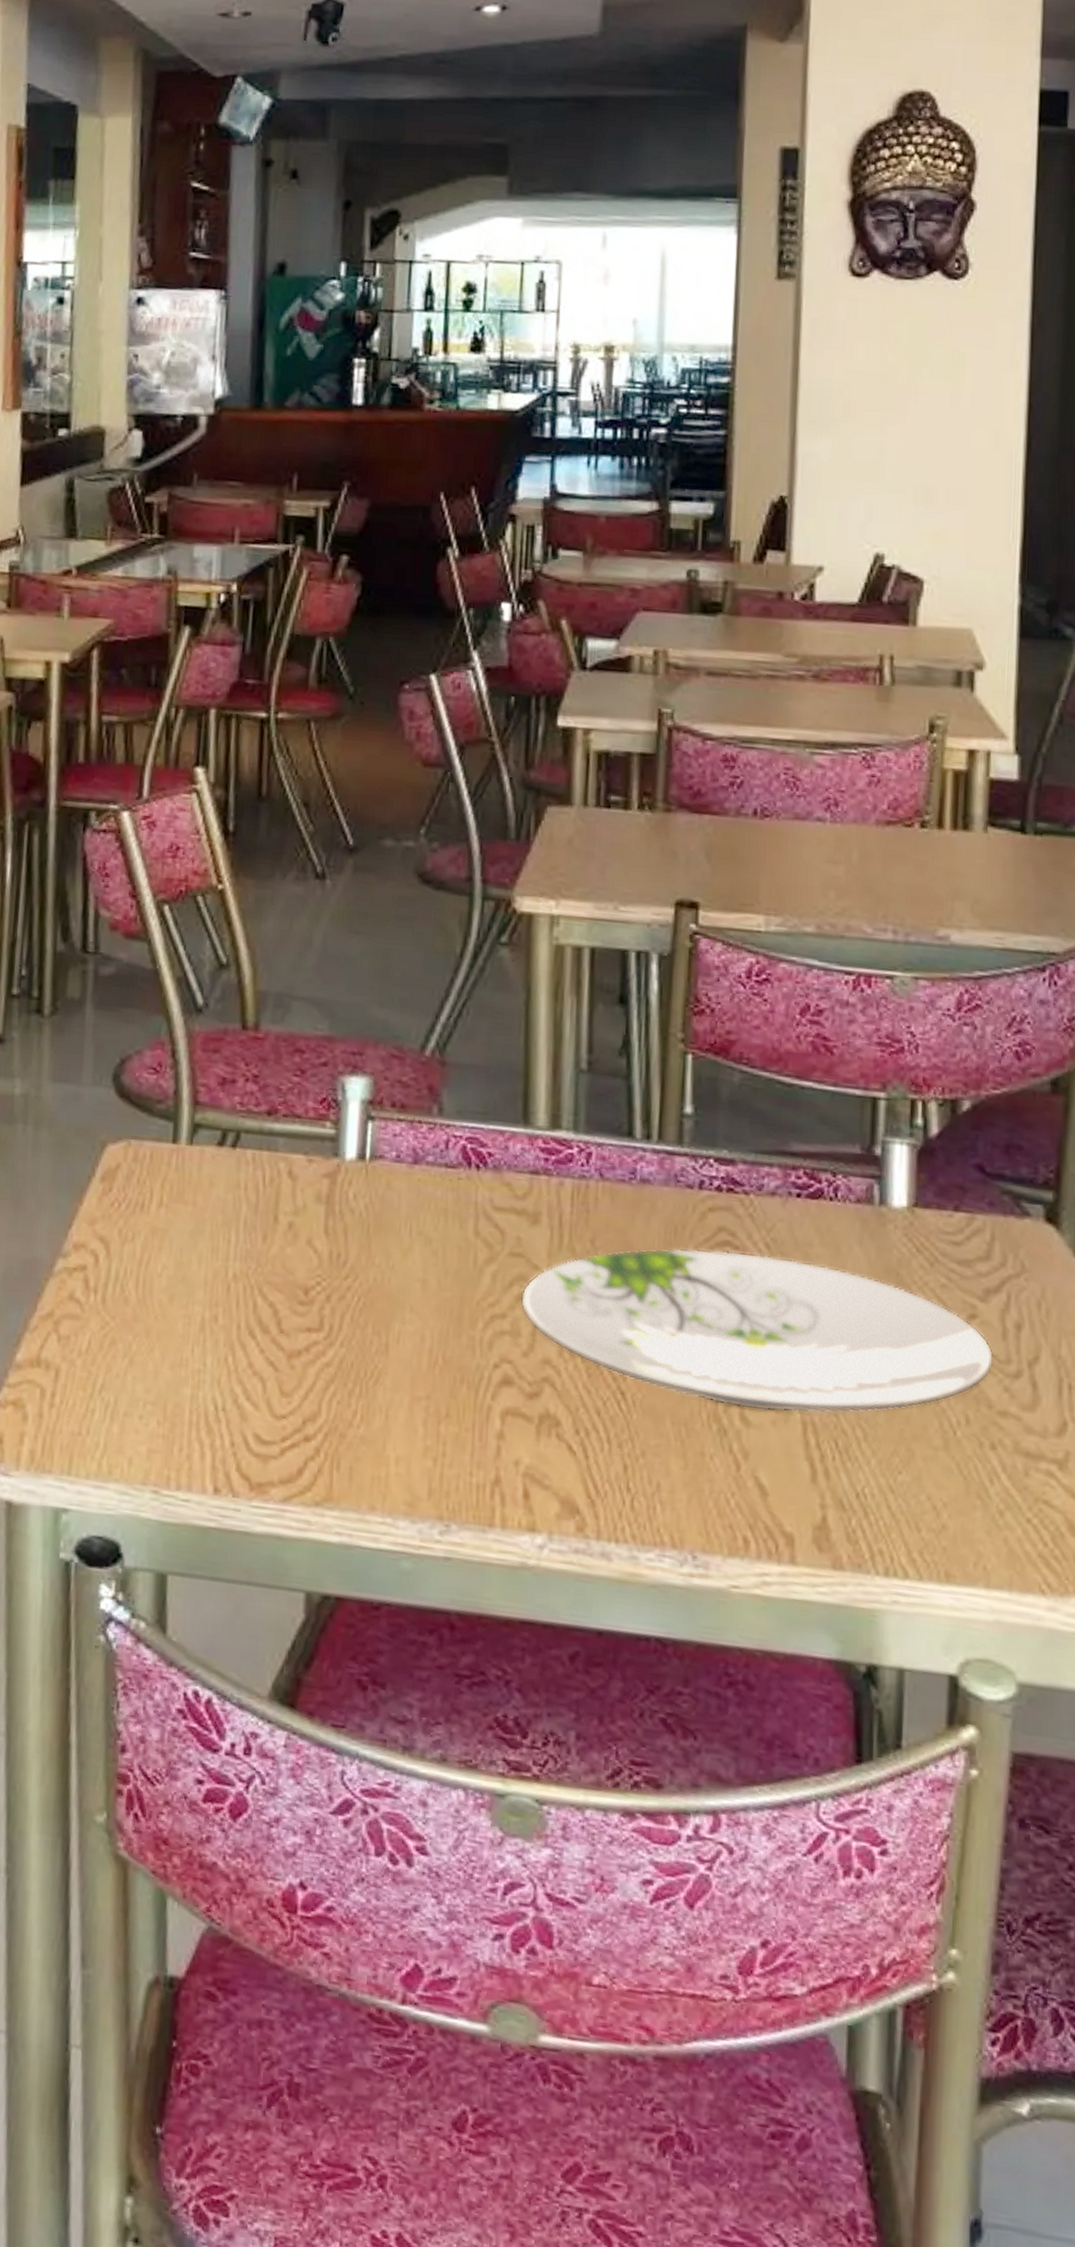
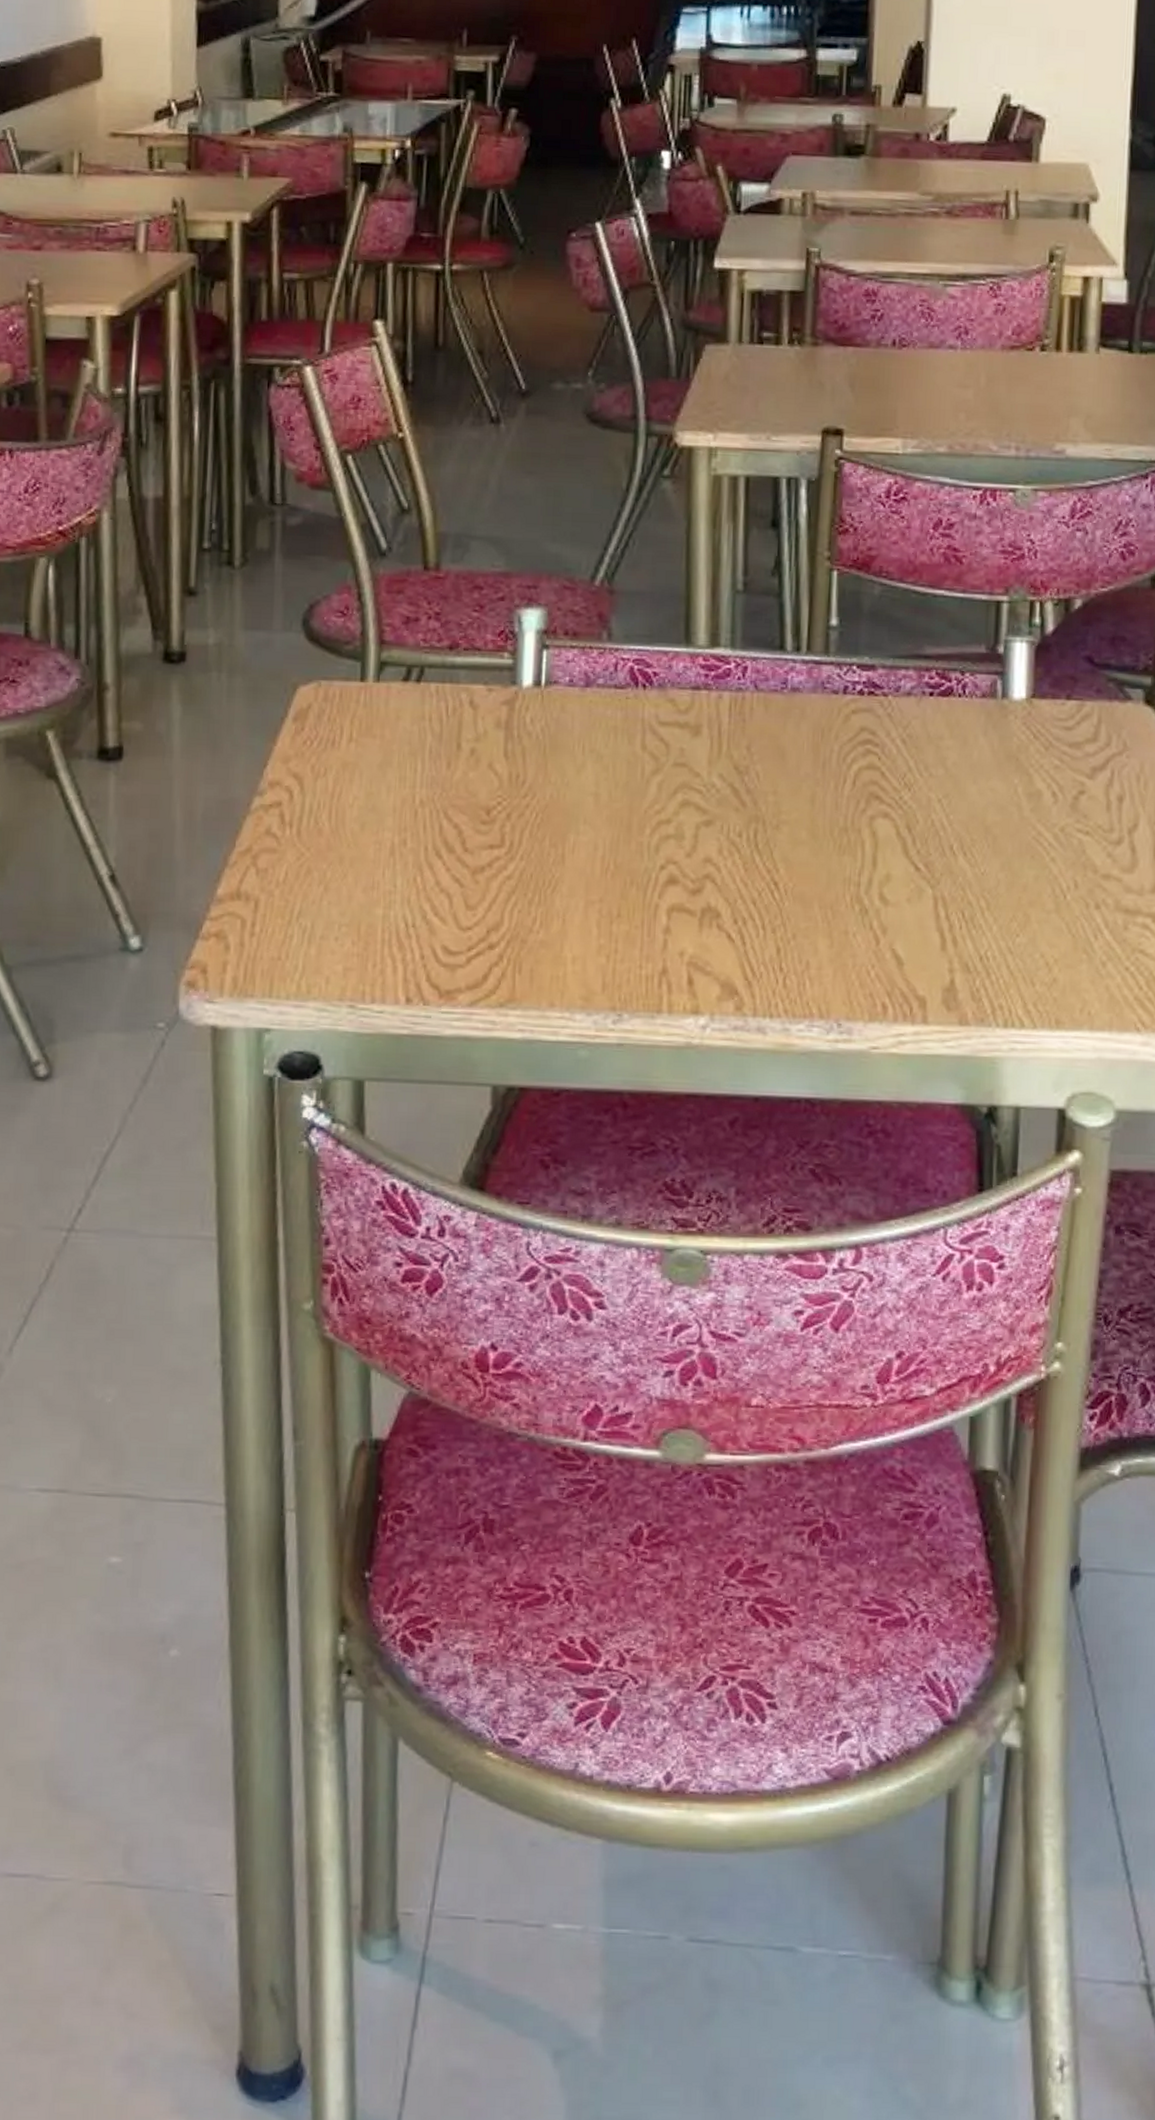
plate: present [520,1248,995,1413] -> none [683,748,1100,890]

